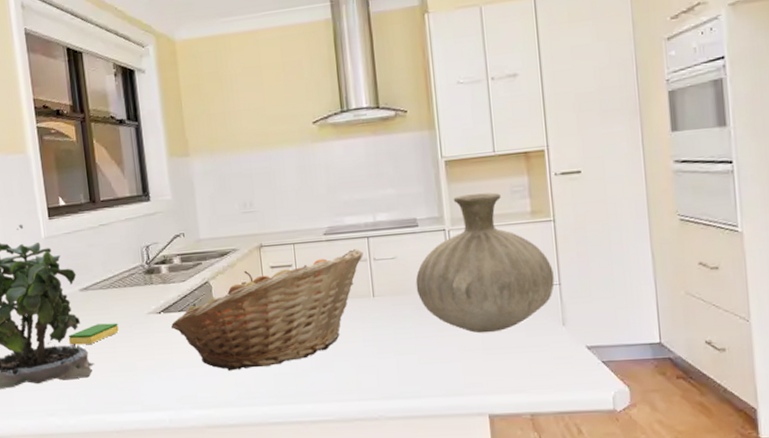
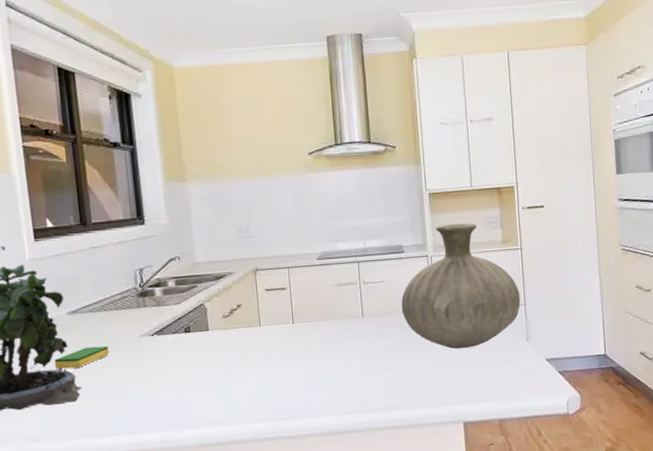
fruit basket: present [170,249,363,371] -> none [164,273,354,390]

